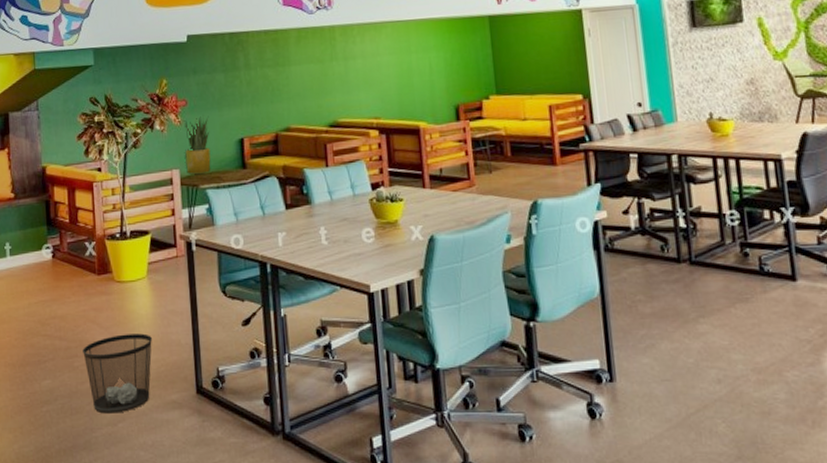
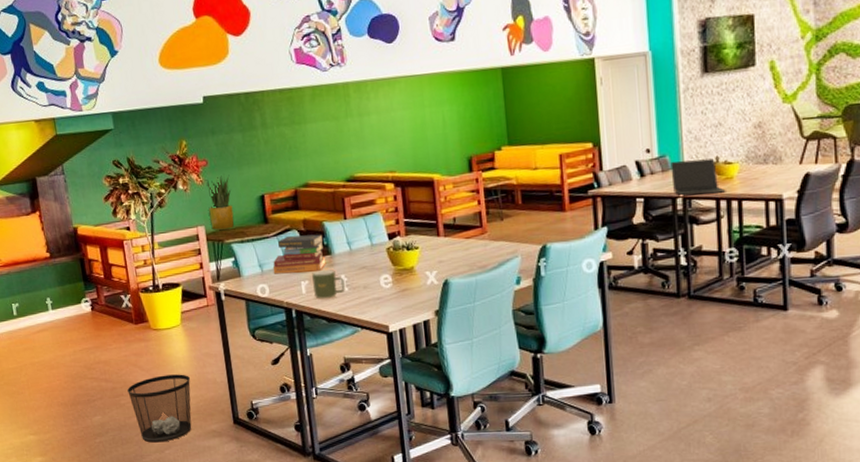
books: none [248,181,305,224] -> present [272,234,326,274]
mug: none [290,221,326,253] -> present [312,270,346,300]
laptop: none [663,114,722,153] -> present [670,158,726,196]

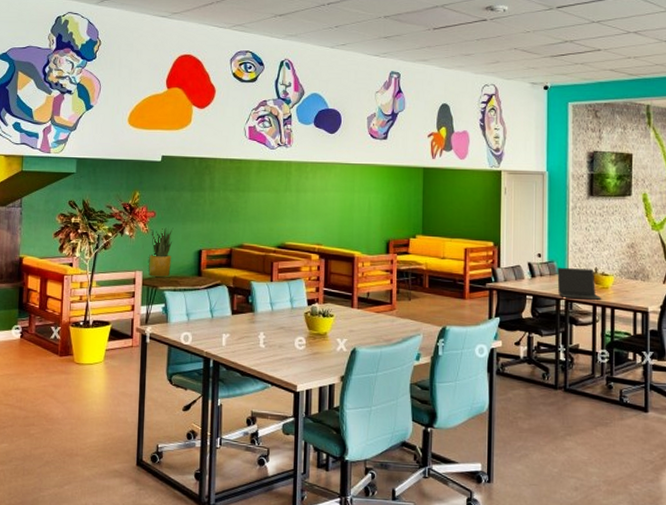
waste bin: present [127,374,192,443] -> none [39,409,103,477]
books: present [272,234,326,274] -> none [198,290,249,326]
mug: present [312,270,346,300] -> none [233,326,263,353]

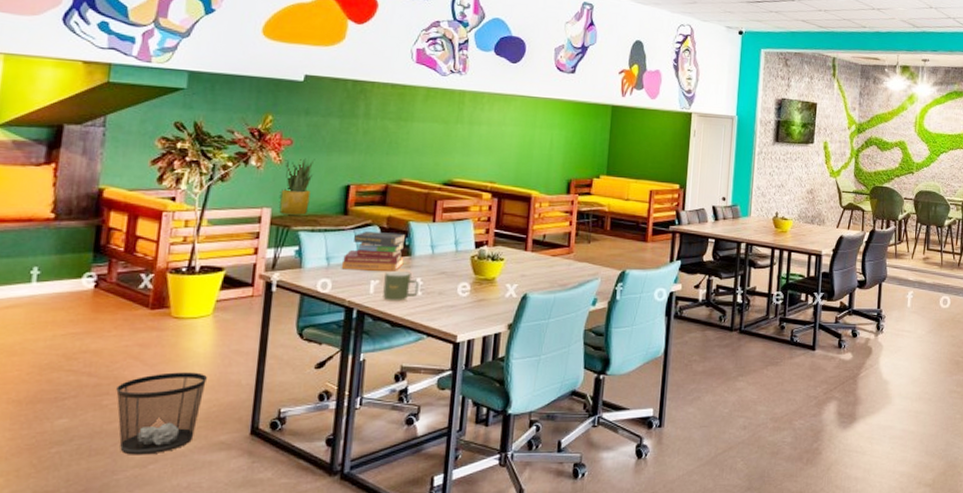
waste bin: none [39,409,103,477] -> present [116,372,208,455]
books: none [198,290,249,326] -> present [341,230,406,271]
mug: none [233,326,263,353] -> present [383,271,420,302]
laptop: present [557,267,602,300] -> none [739,210,780,243]

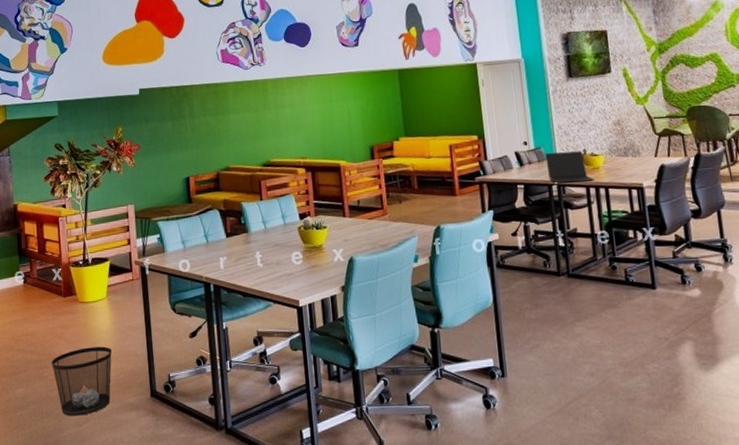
planter: present [279,157,315,215] -> none [137,157,162,209]
books: present [341,230,406,271] -> none [194,213,243,251]
mug: present [383,271,420,302] -> none [230,247,261,275]
laptop: none [739,210,780,243] -> present [545,151,594,184]

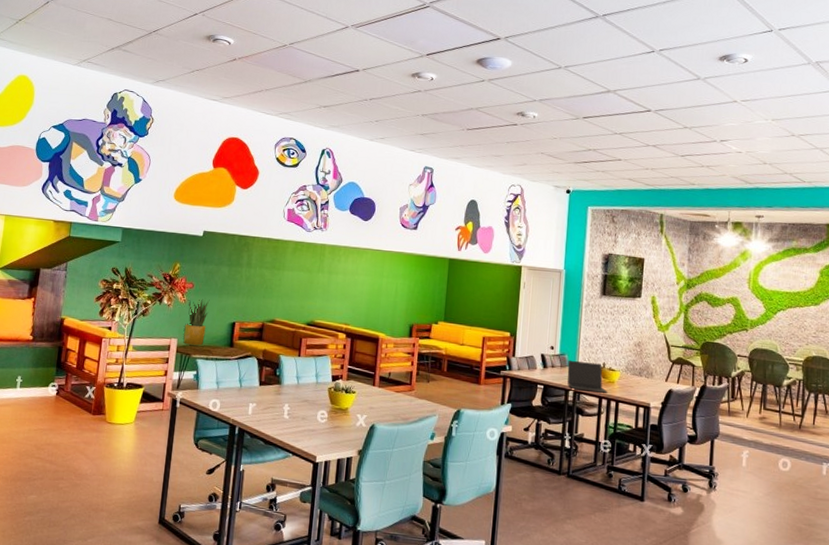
waste bin: present [51,346,113,416] -> none [68,466,130,531]
planter: none [137,157,162,209] -> present [183,298,210,346]

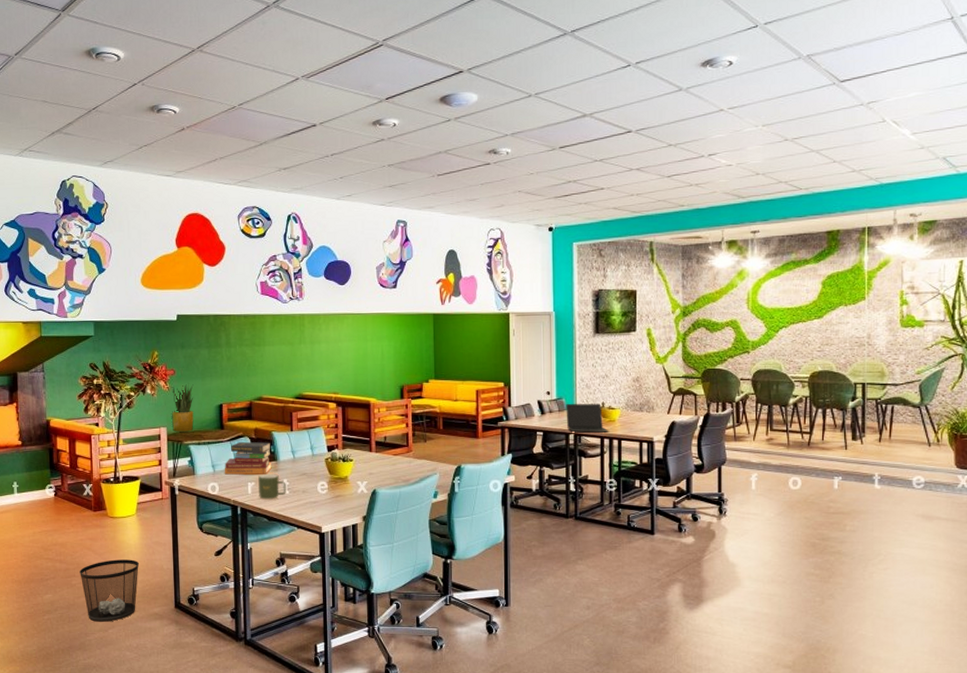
waste bin: none [68,466,130,531] -> present [79,559,140,622]
books: none [227,361,277,397] -> present [224,441,272,475]
mug: none [258,396,288,423] -> present [258,474,287,500]

